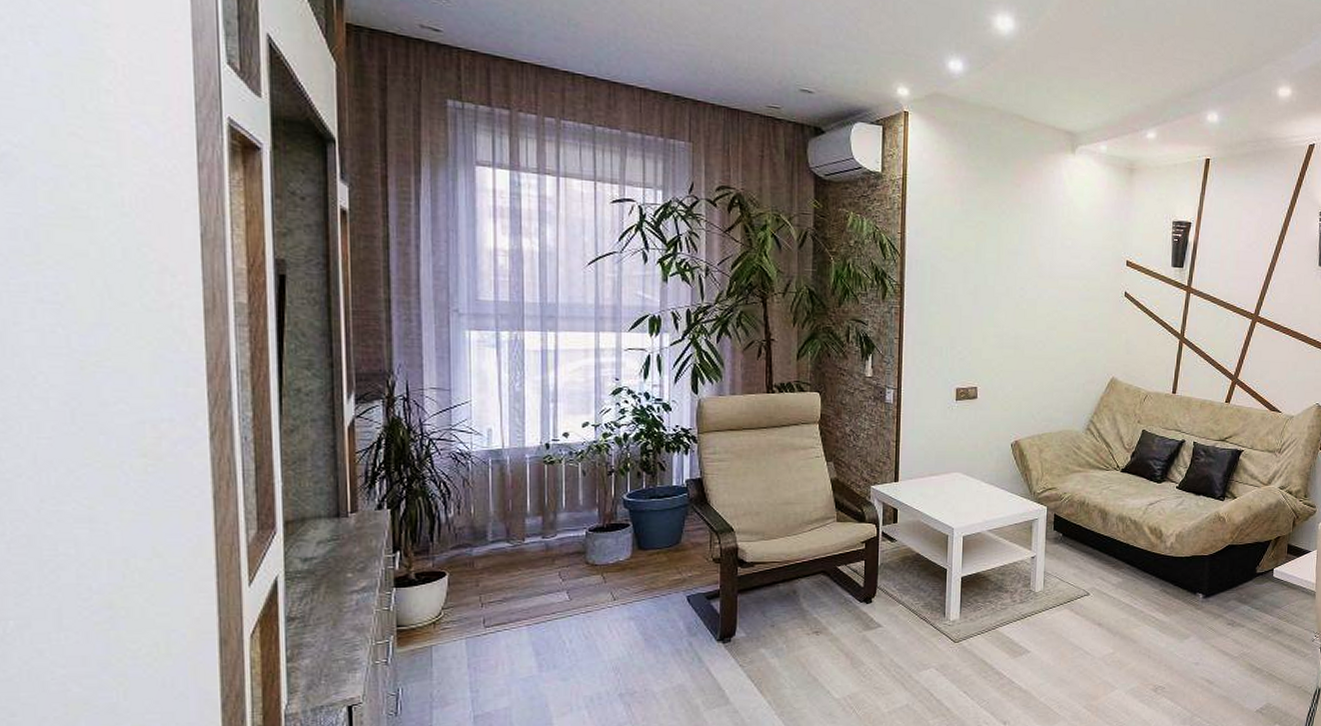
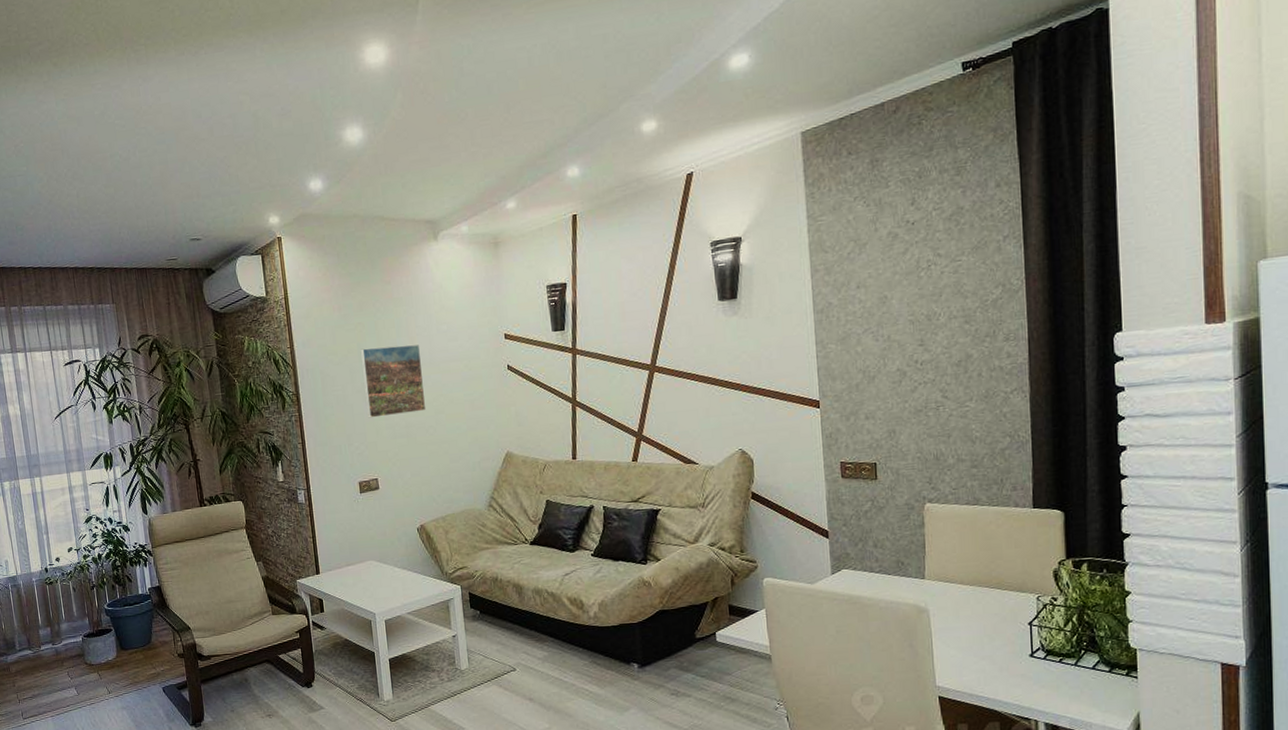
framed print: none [976,249,1042,325] -> present [360,345,427,418]

